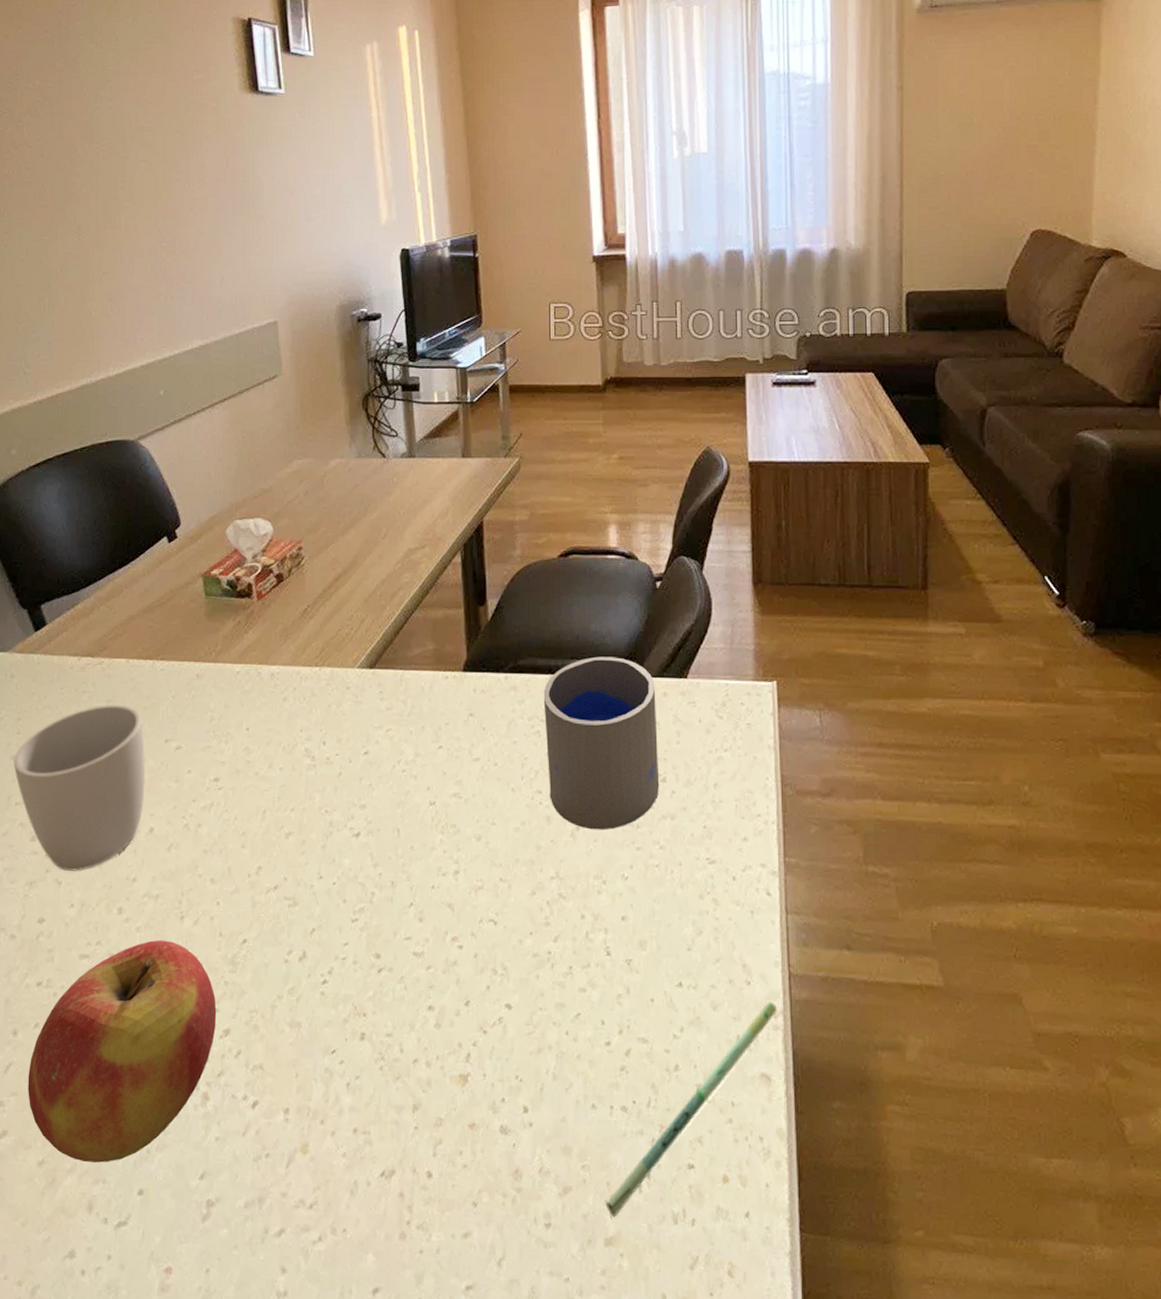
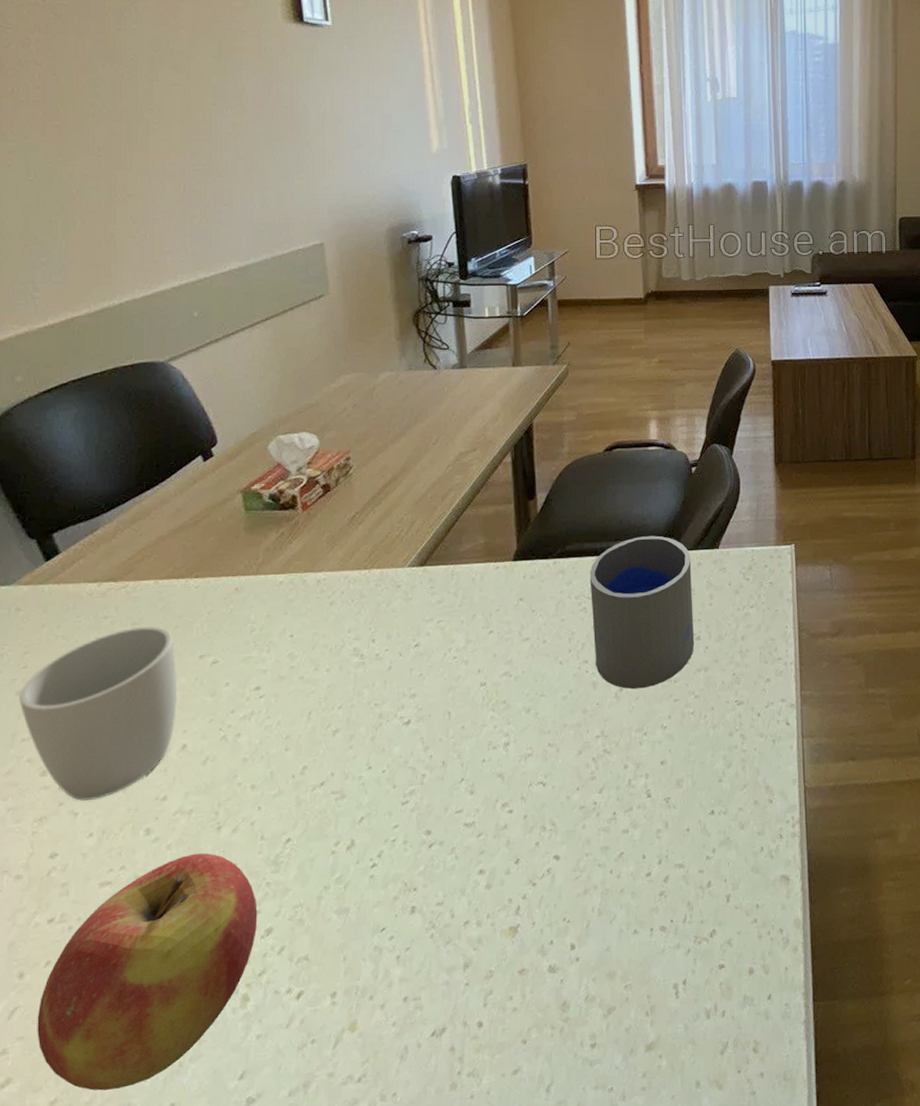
pen: present [607,1000,777,1218] -> none [647,813,794,1025]

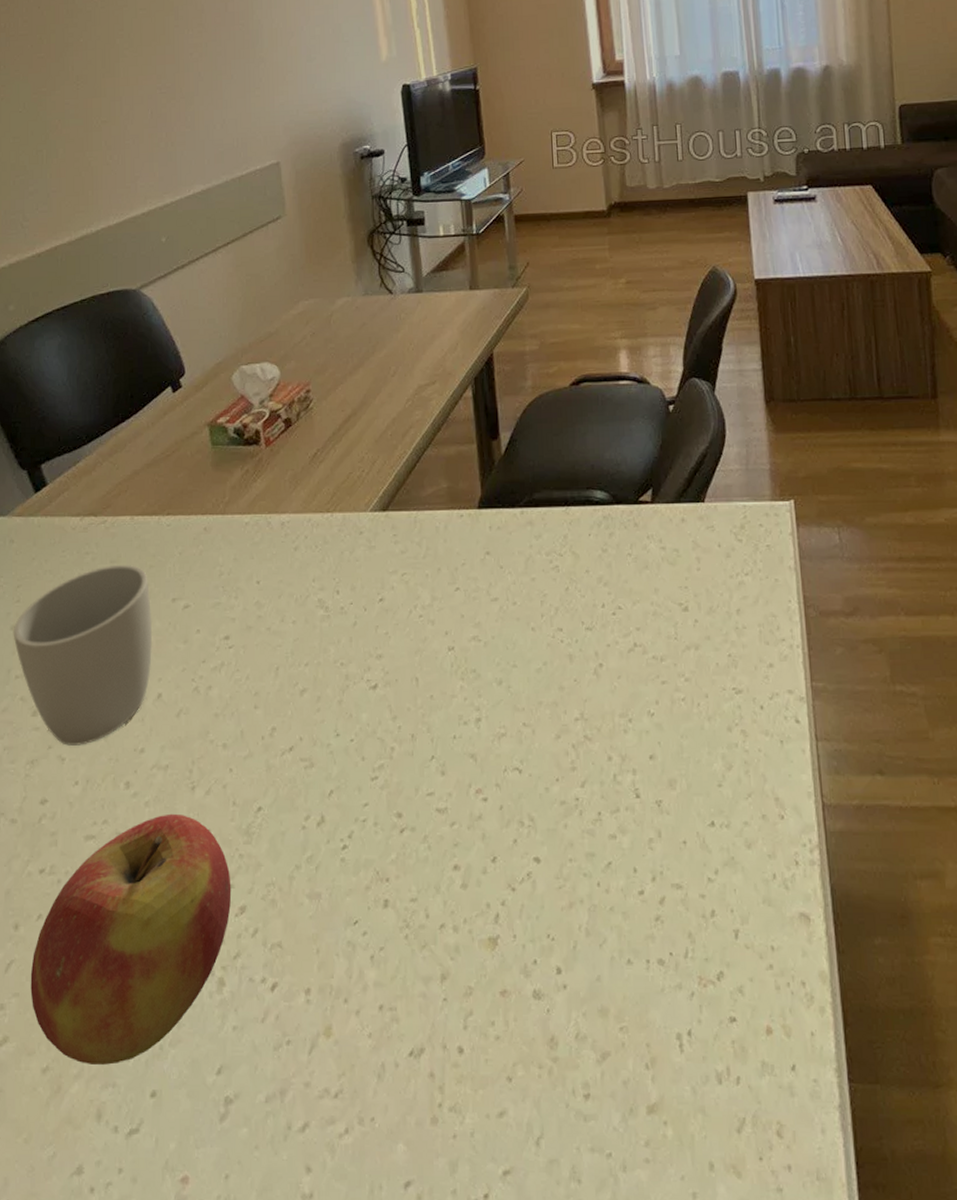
cup: present [589,535,695,689] -> none [560,484,682,666]

